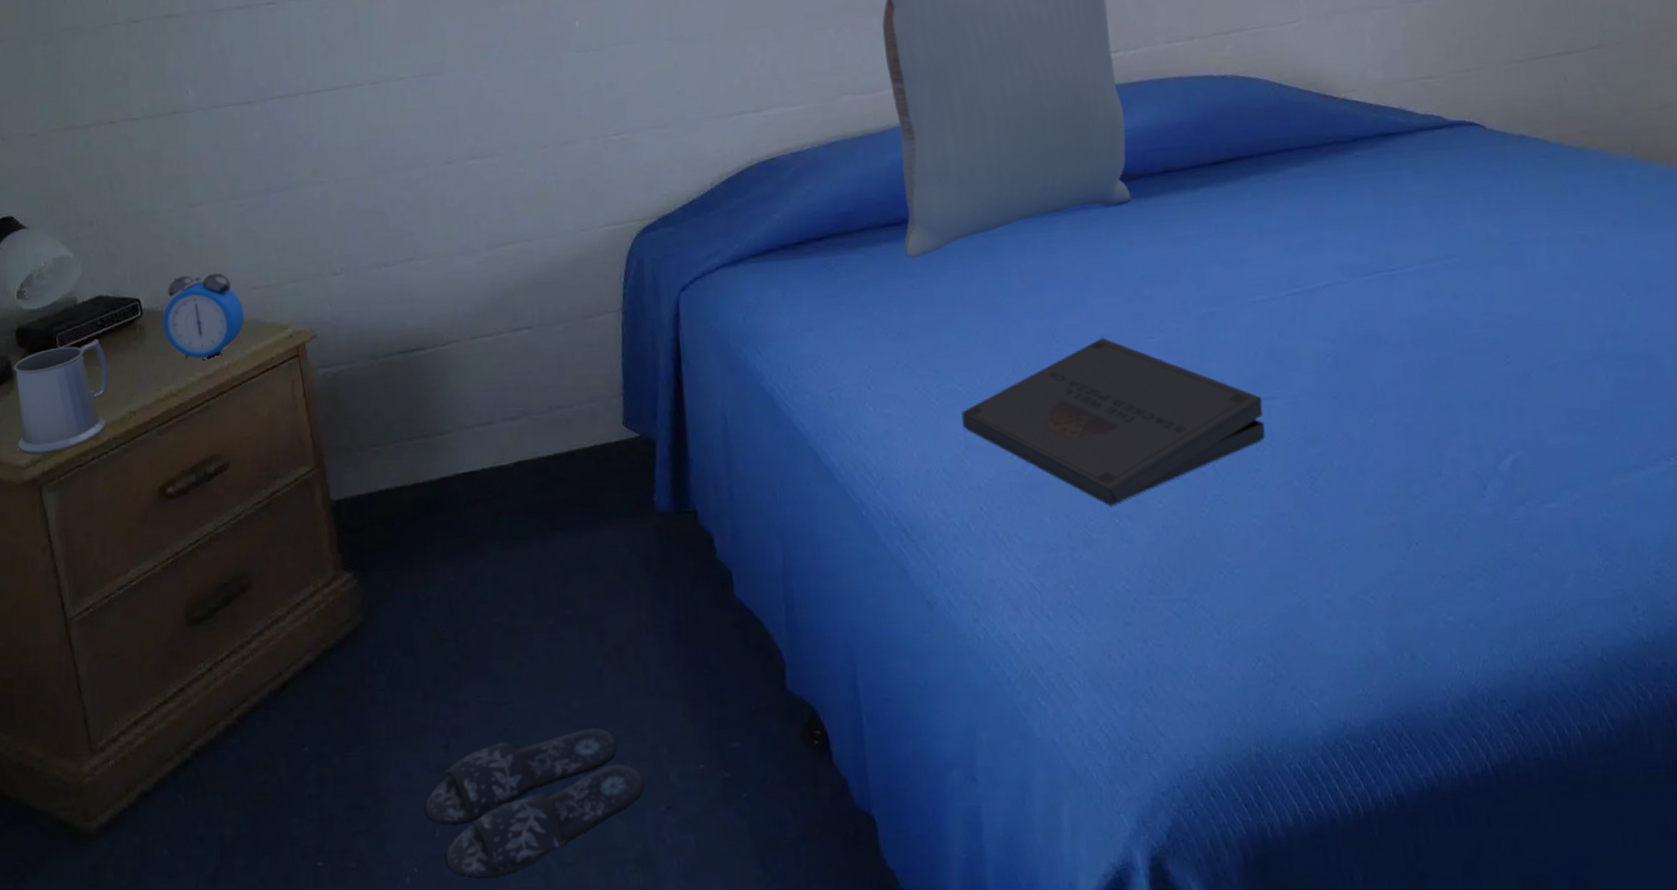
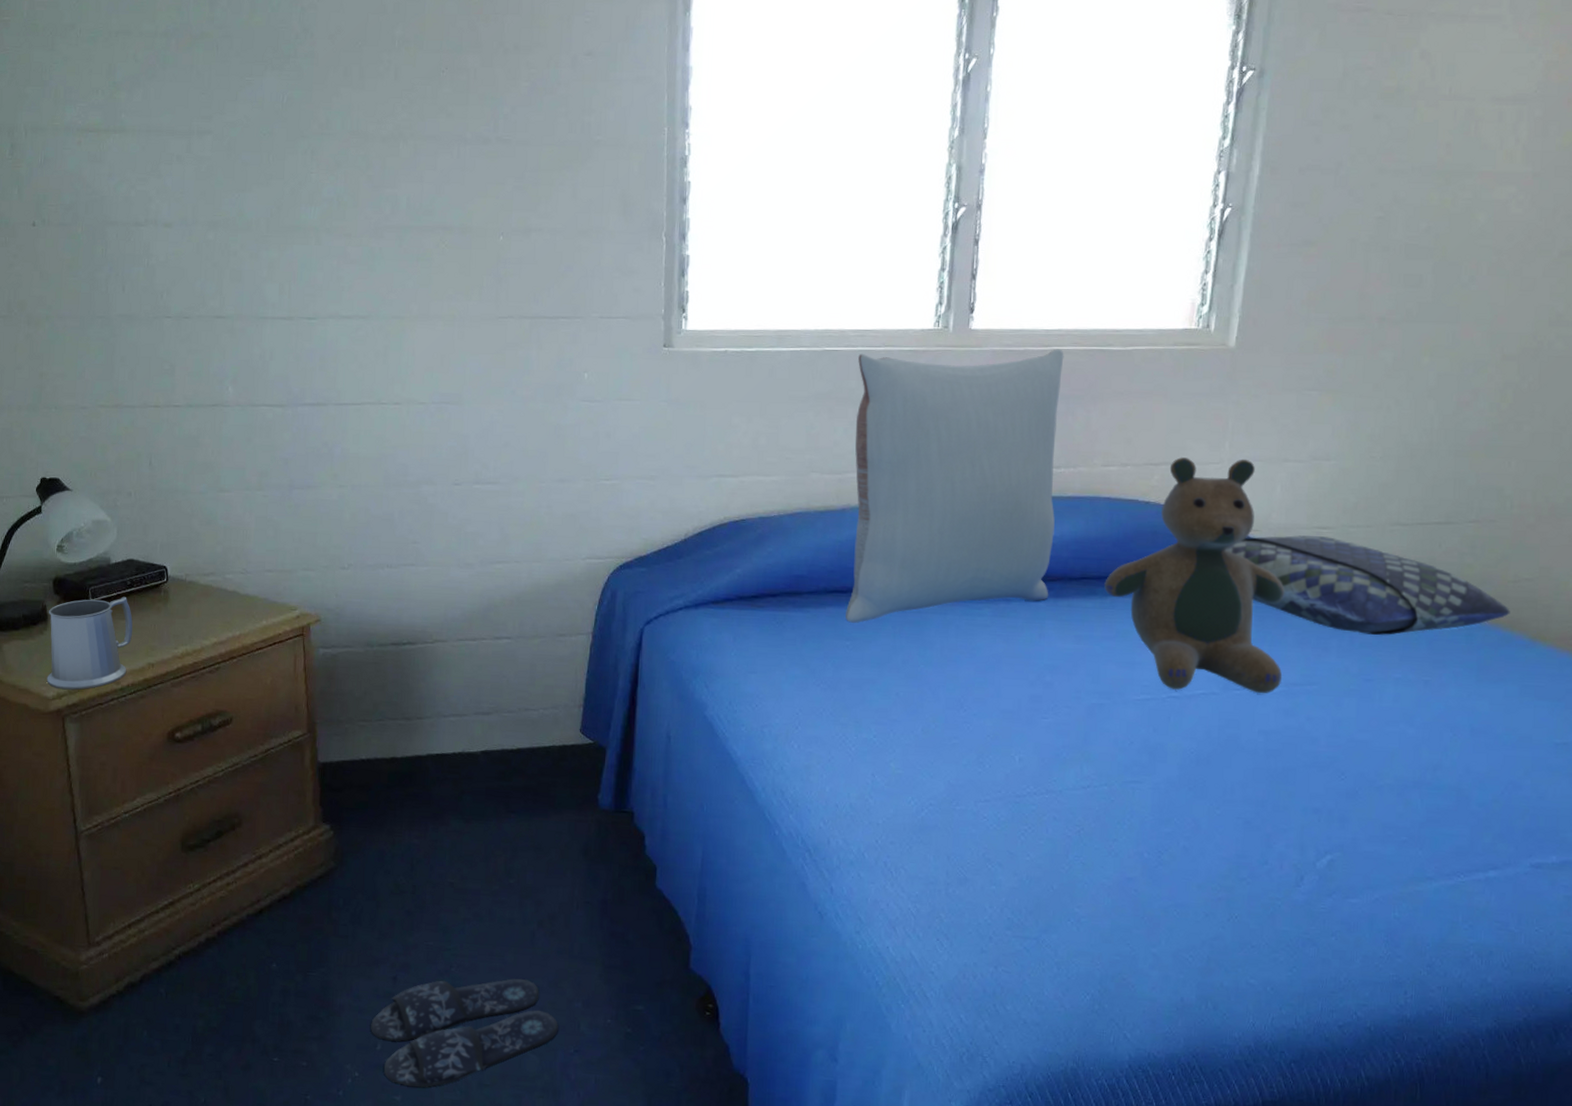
alarm clock: present [162,272,244,359] -> none [185,551,259,627]
pizza box: present [961,337,1266,505] -> none [872,712,1129,853]
teddy bear: none [1192,13,1416,285] -> present [1104,457,1285,694]
cushion: none [1322,86,1663,192] -> present [1225,535,1510,635]

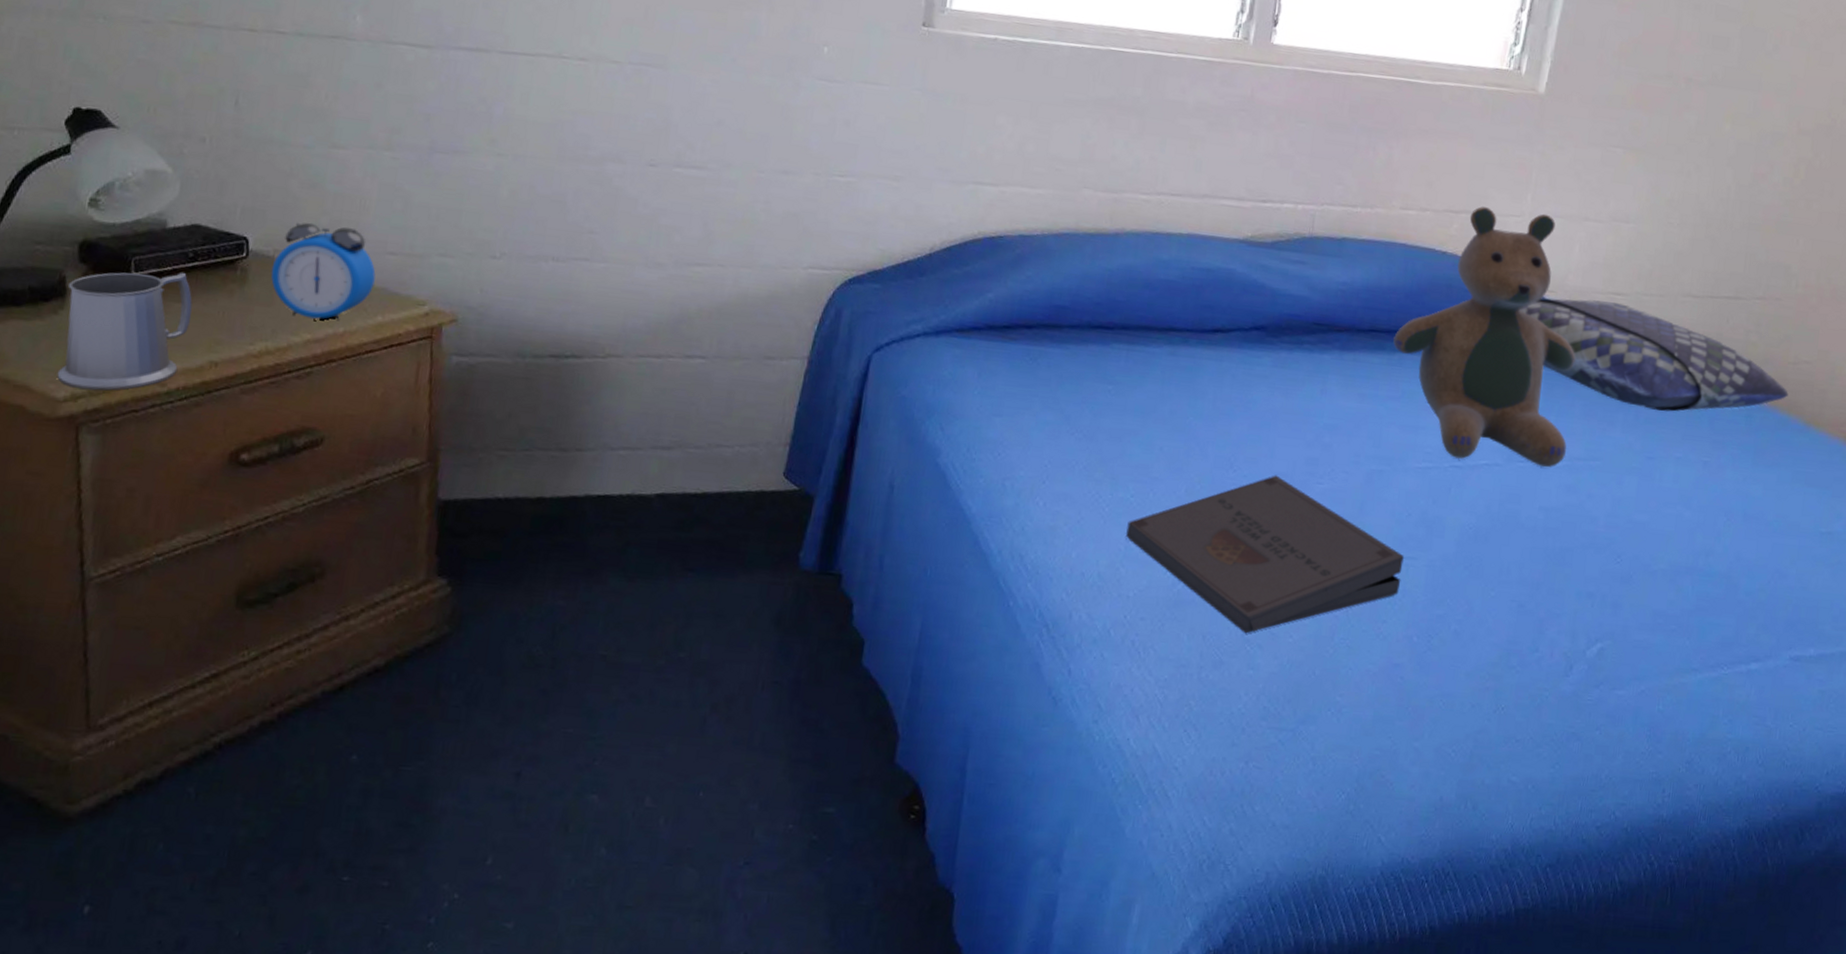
alarm clock: none [185,551,259,627] -> present [270,222,376,321]
slippers: present [371,978,558,1087] -> none [480,774,727,911]
pillow: present [845,348,1064,624] -> none [1109,58,1370,366]
pizza box: none [872,712,1129,853] -> present [1126,475,1404,633]

